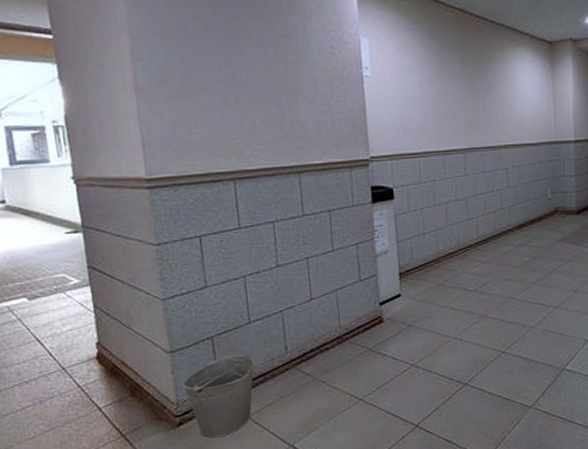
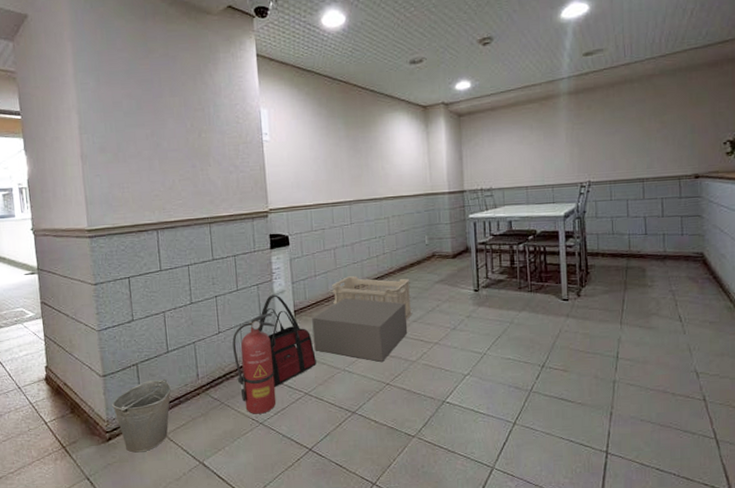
fire extinguisher: none [327,276,379,390] -> present [232,313,276,414]
duffel bag: none [358,255,424,359] -> present [258,294,316,387]
cardboard box: none [420,258,527,329] -> present [312,297,408,363]
plastic crate: none [443,234,531,283] -> present [332,276,412,320]

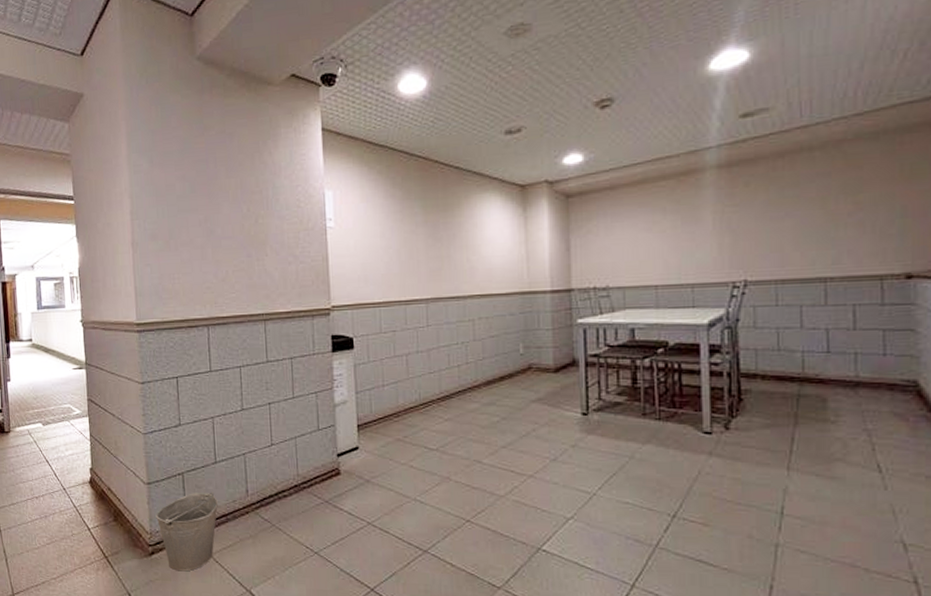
fire extinguisher: present [232,313,276,414] -> none [286,426,335,542]
duffel bag: present [258,294,316,387] -> none [316,405,382,512]
cardboard box: present [312,297,408,363] -> none [378,413,495,494]
plastic crate: present [332,276,412,320] -> none [403,388,501,445]

